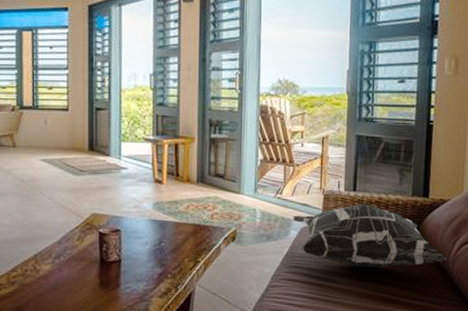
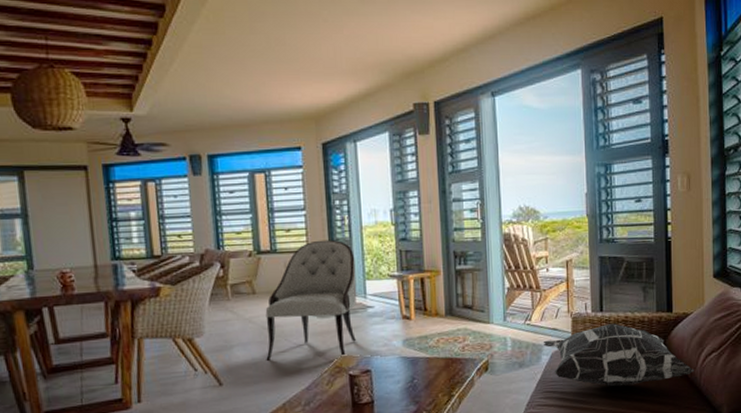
armchair: none [22,99,112,213] -> present [265,239,357,361]

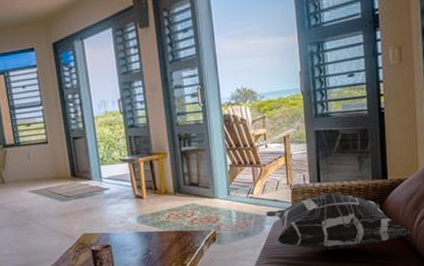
armchair: present [265,239,357,361] -> none [14,130,96,241]

